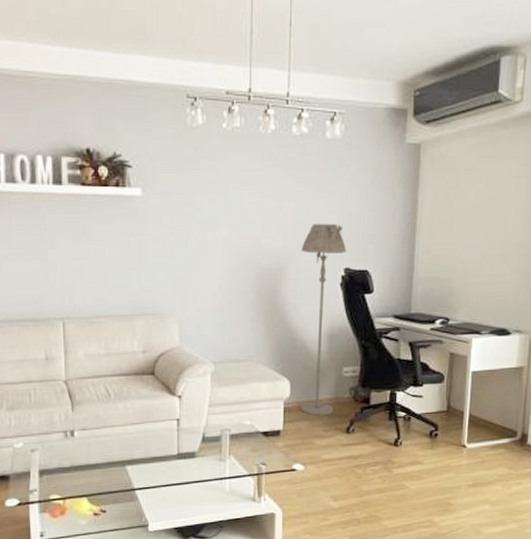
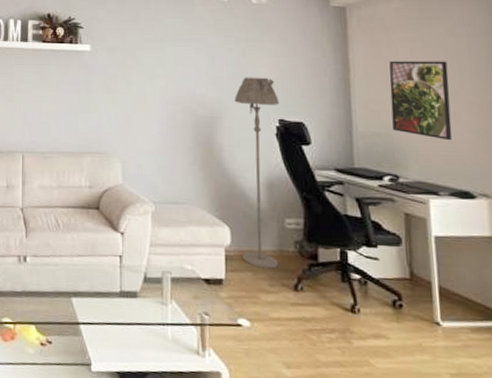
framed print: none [449,203,506,282] -> present [389,61,452,141]

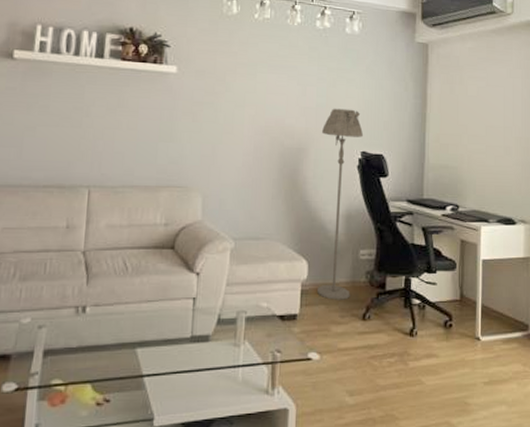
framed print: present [389,61,452,141] -> none [457,97,505,173]

